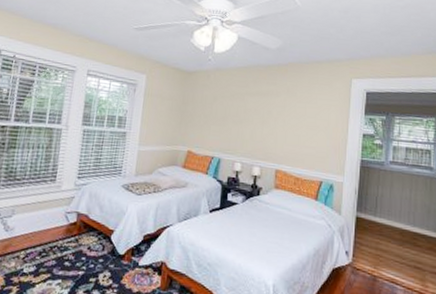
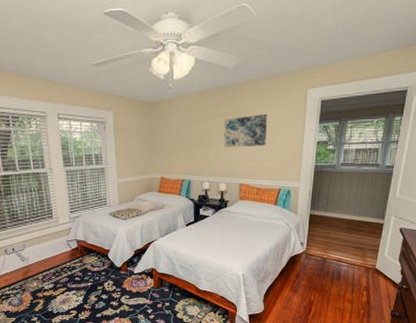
wall art: none [261,97,310,131] -> present [224,114,268,148]

